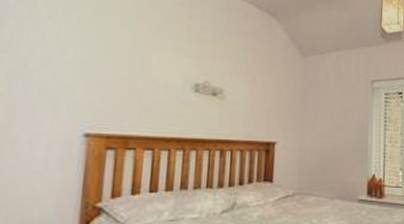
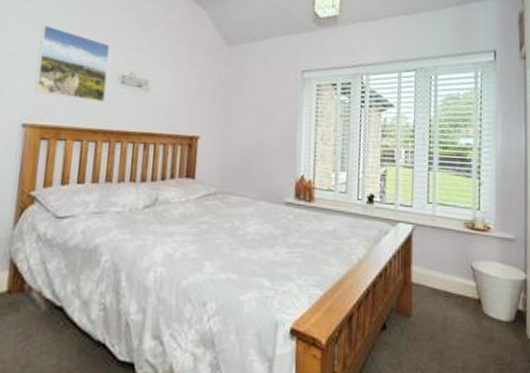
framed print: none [98,31,182,110] -> present [34,25,110,102]

